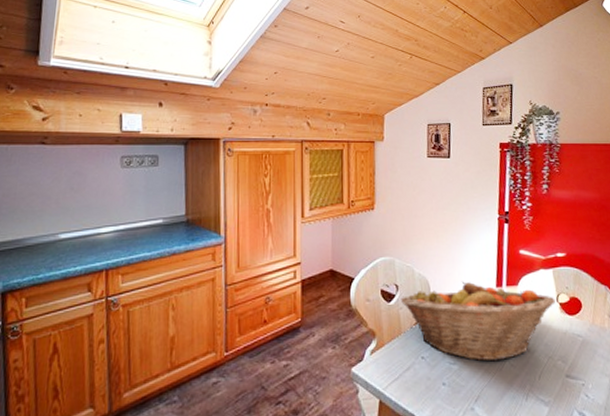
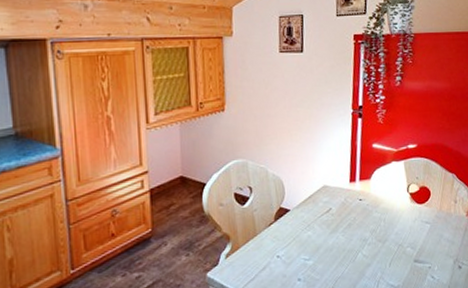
fruit basket: present [401,281,556,362] -> none [255,178,406,255]

